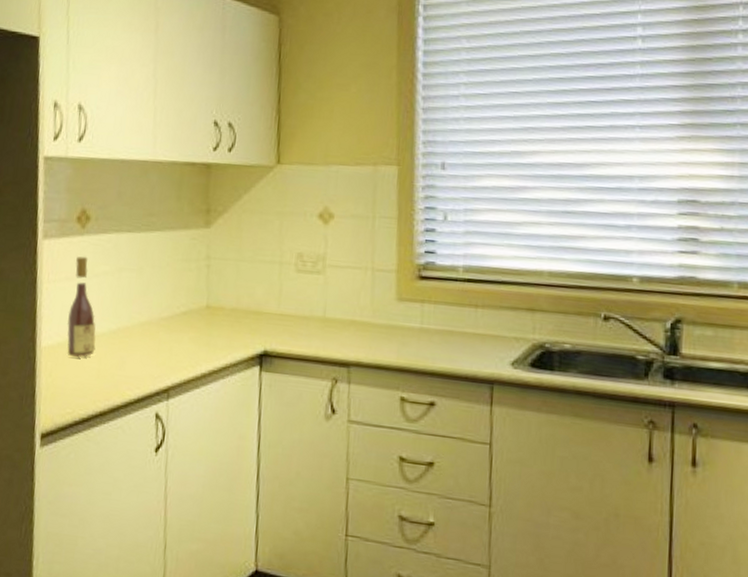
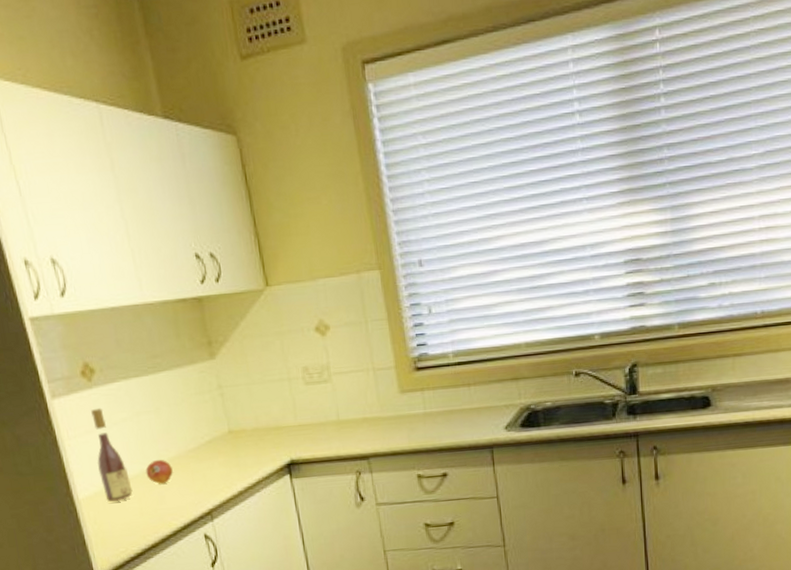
fruit: none [113,321,141,349] -> present [145,459,173,484]

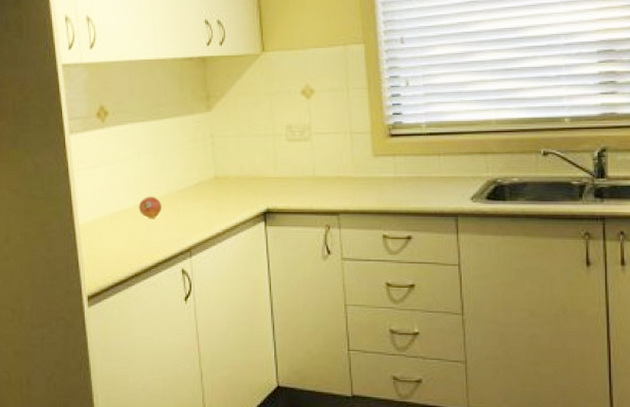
wine bottle: present [91,407,133,502] -> none [98,145,125,230]

